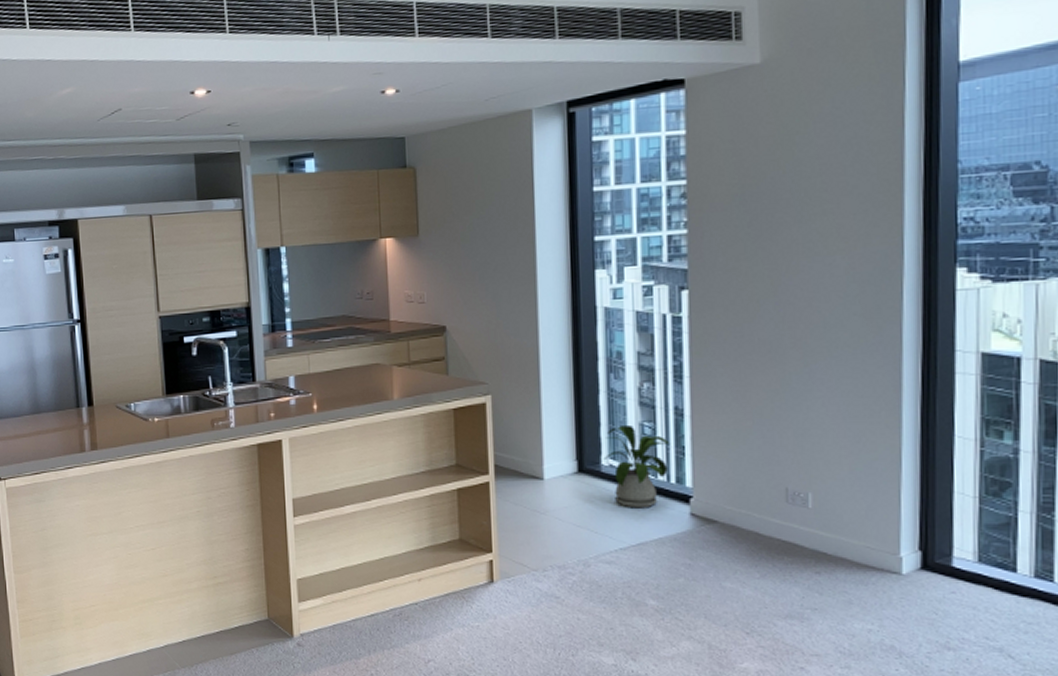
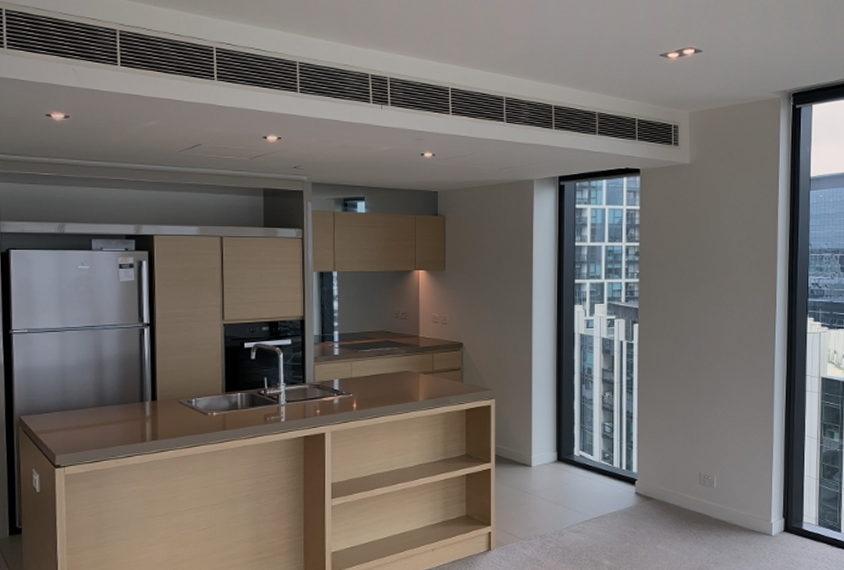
house plant: present [603,426,671,509] -> none [576,425,623,489]

